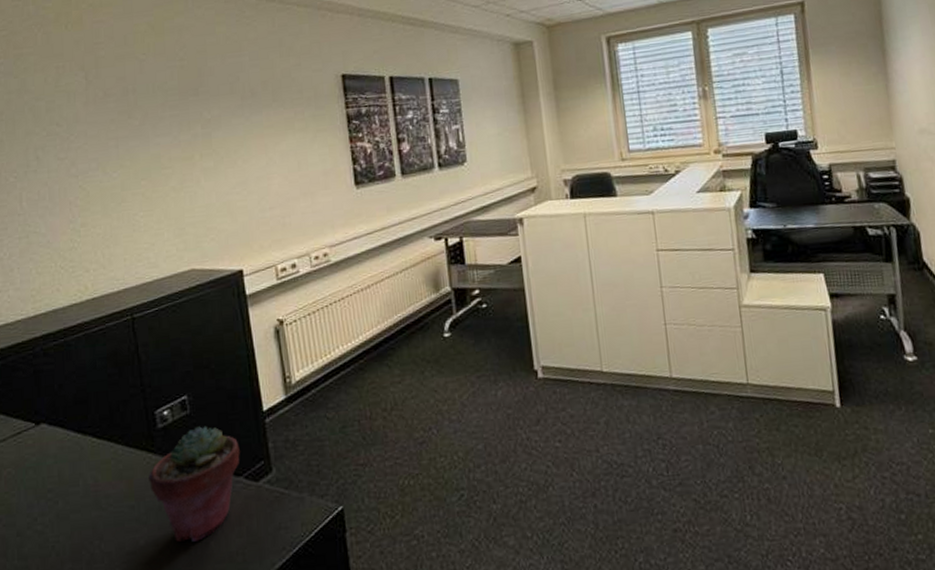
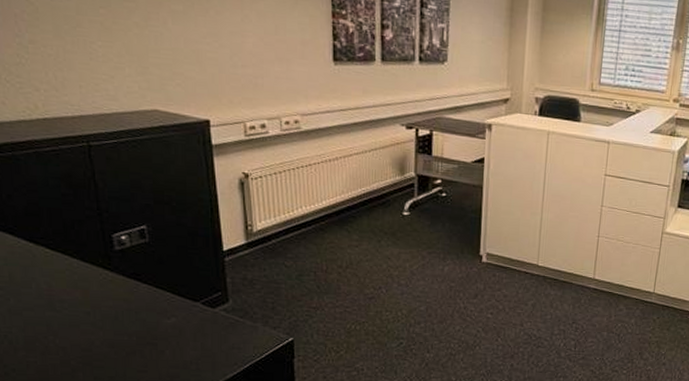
potted succulent: present [148,426,240,542] -> none [105,254,198,349]

